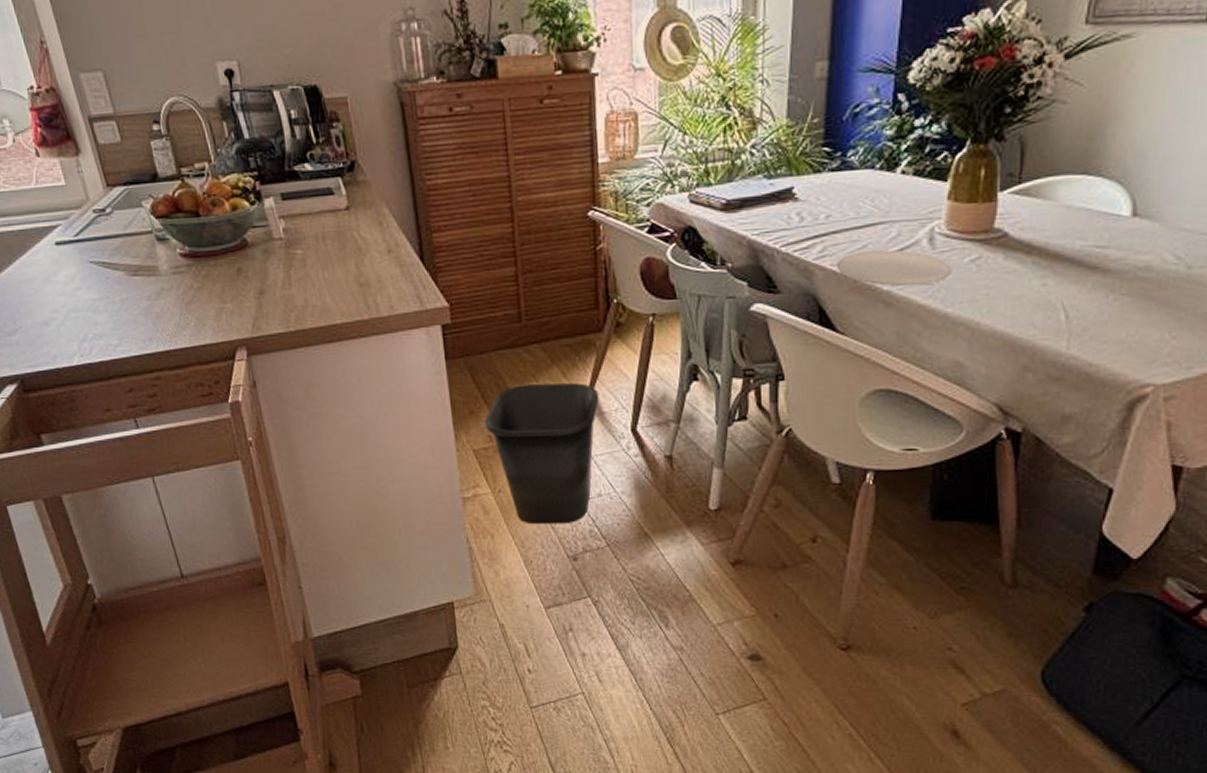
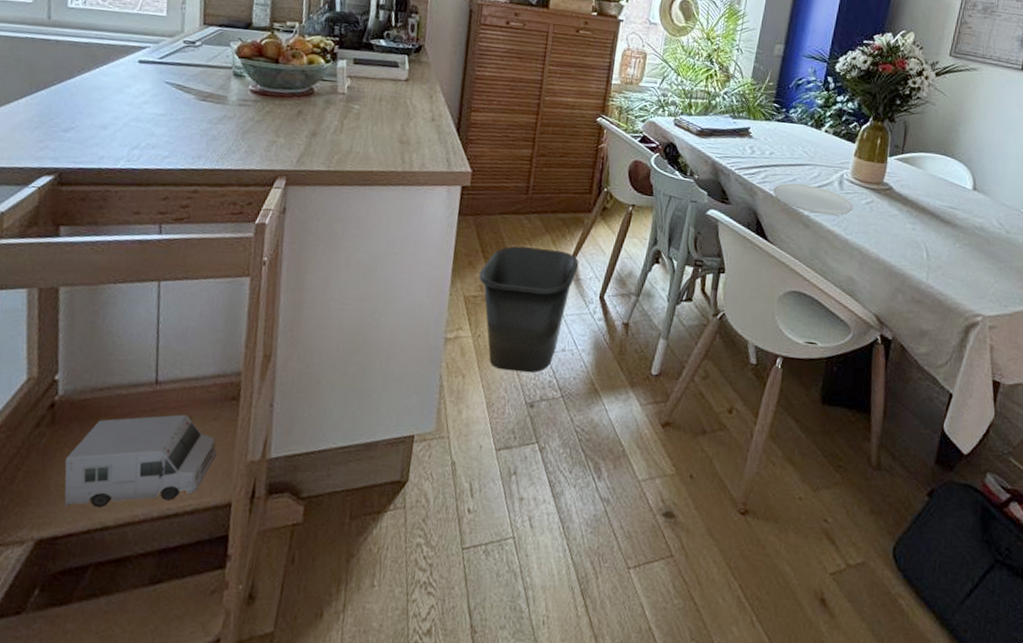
toy truck: none [123,604,261,697] -> present [64,414,217,508]

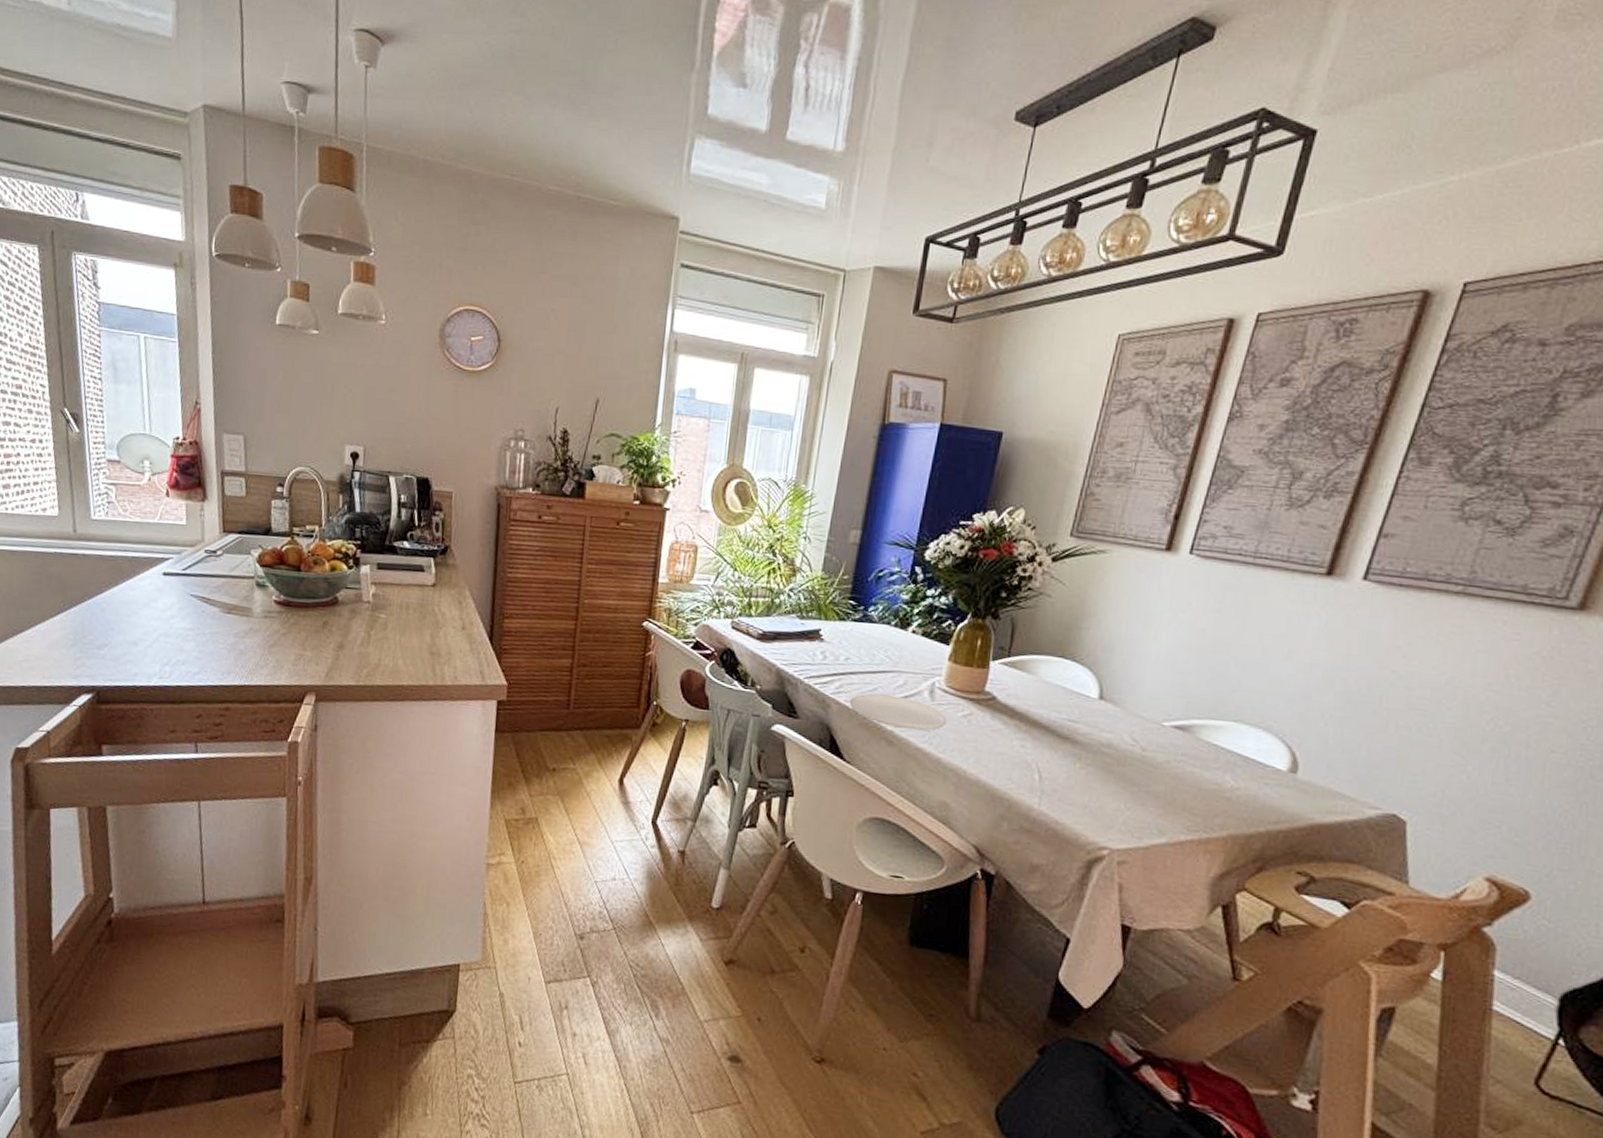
toy truck: present [64,414,217,508] -> none [125,935,266,1023]
waste bin: present [479,246,579,373] -> none [520,765,628,903]

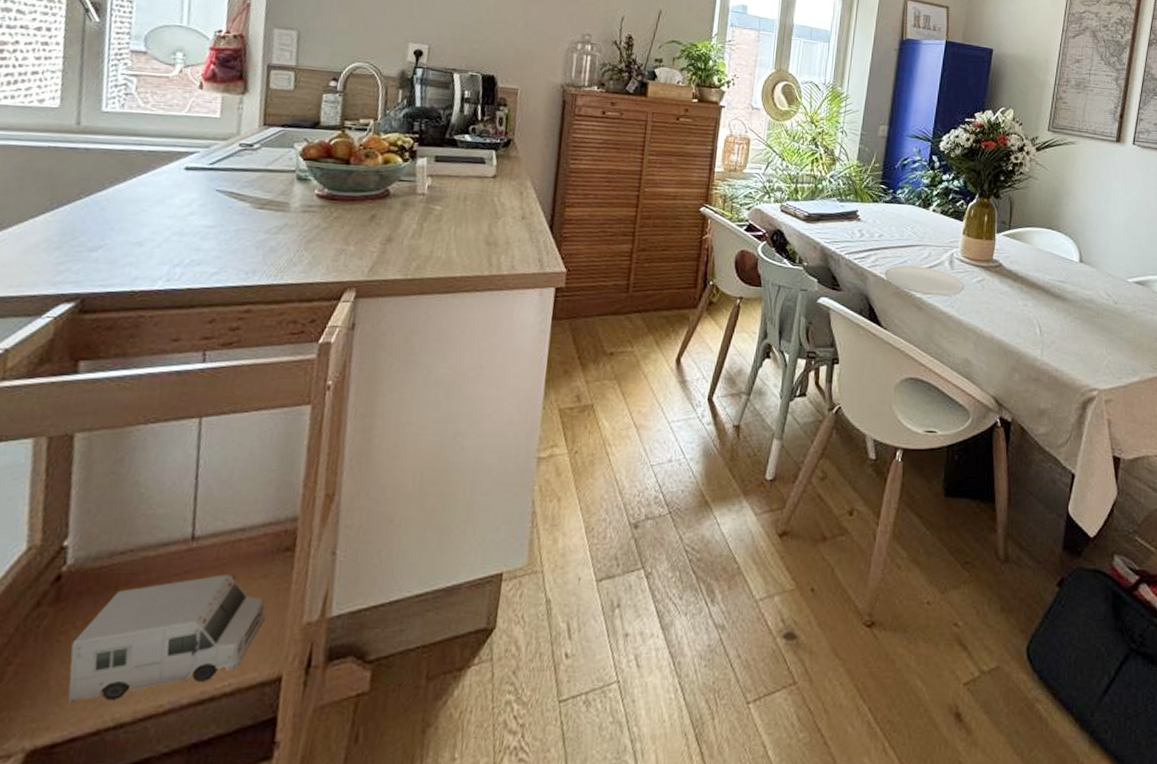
toy truck: none [125,935,266,1023] -> present [67,574,266,704]

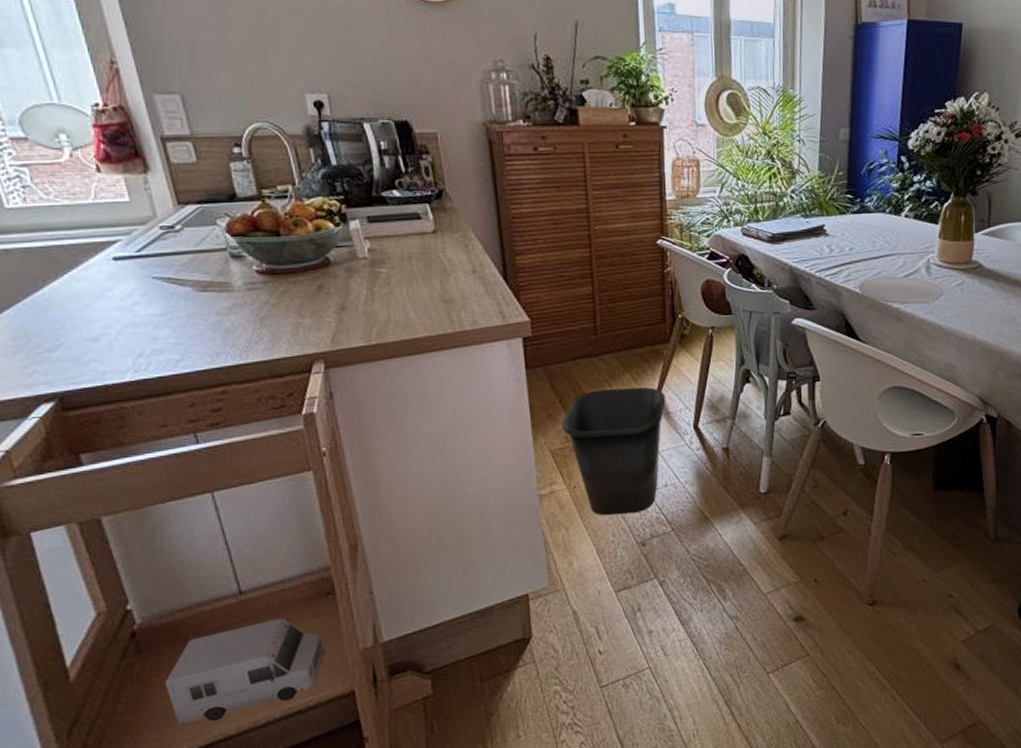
waste bin: none [575,349,685,490] -> present [562,387,666,516]

